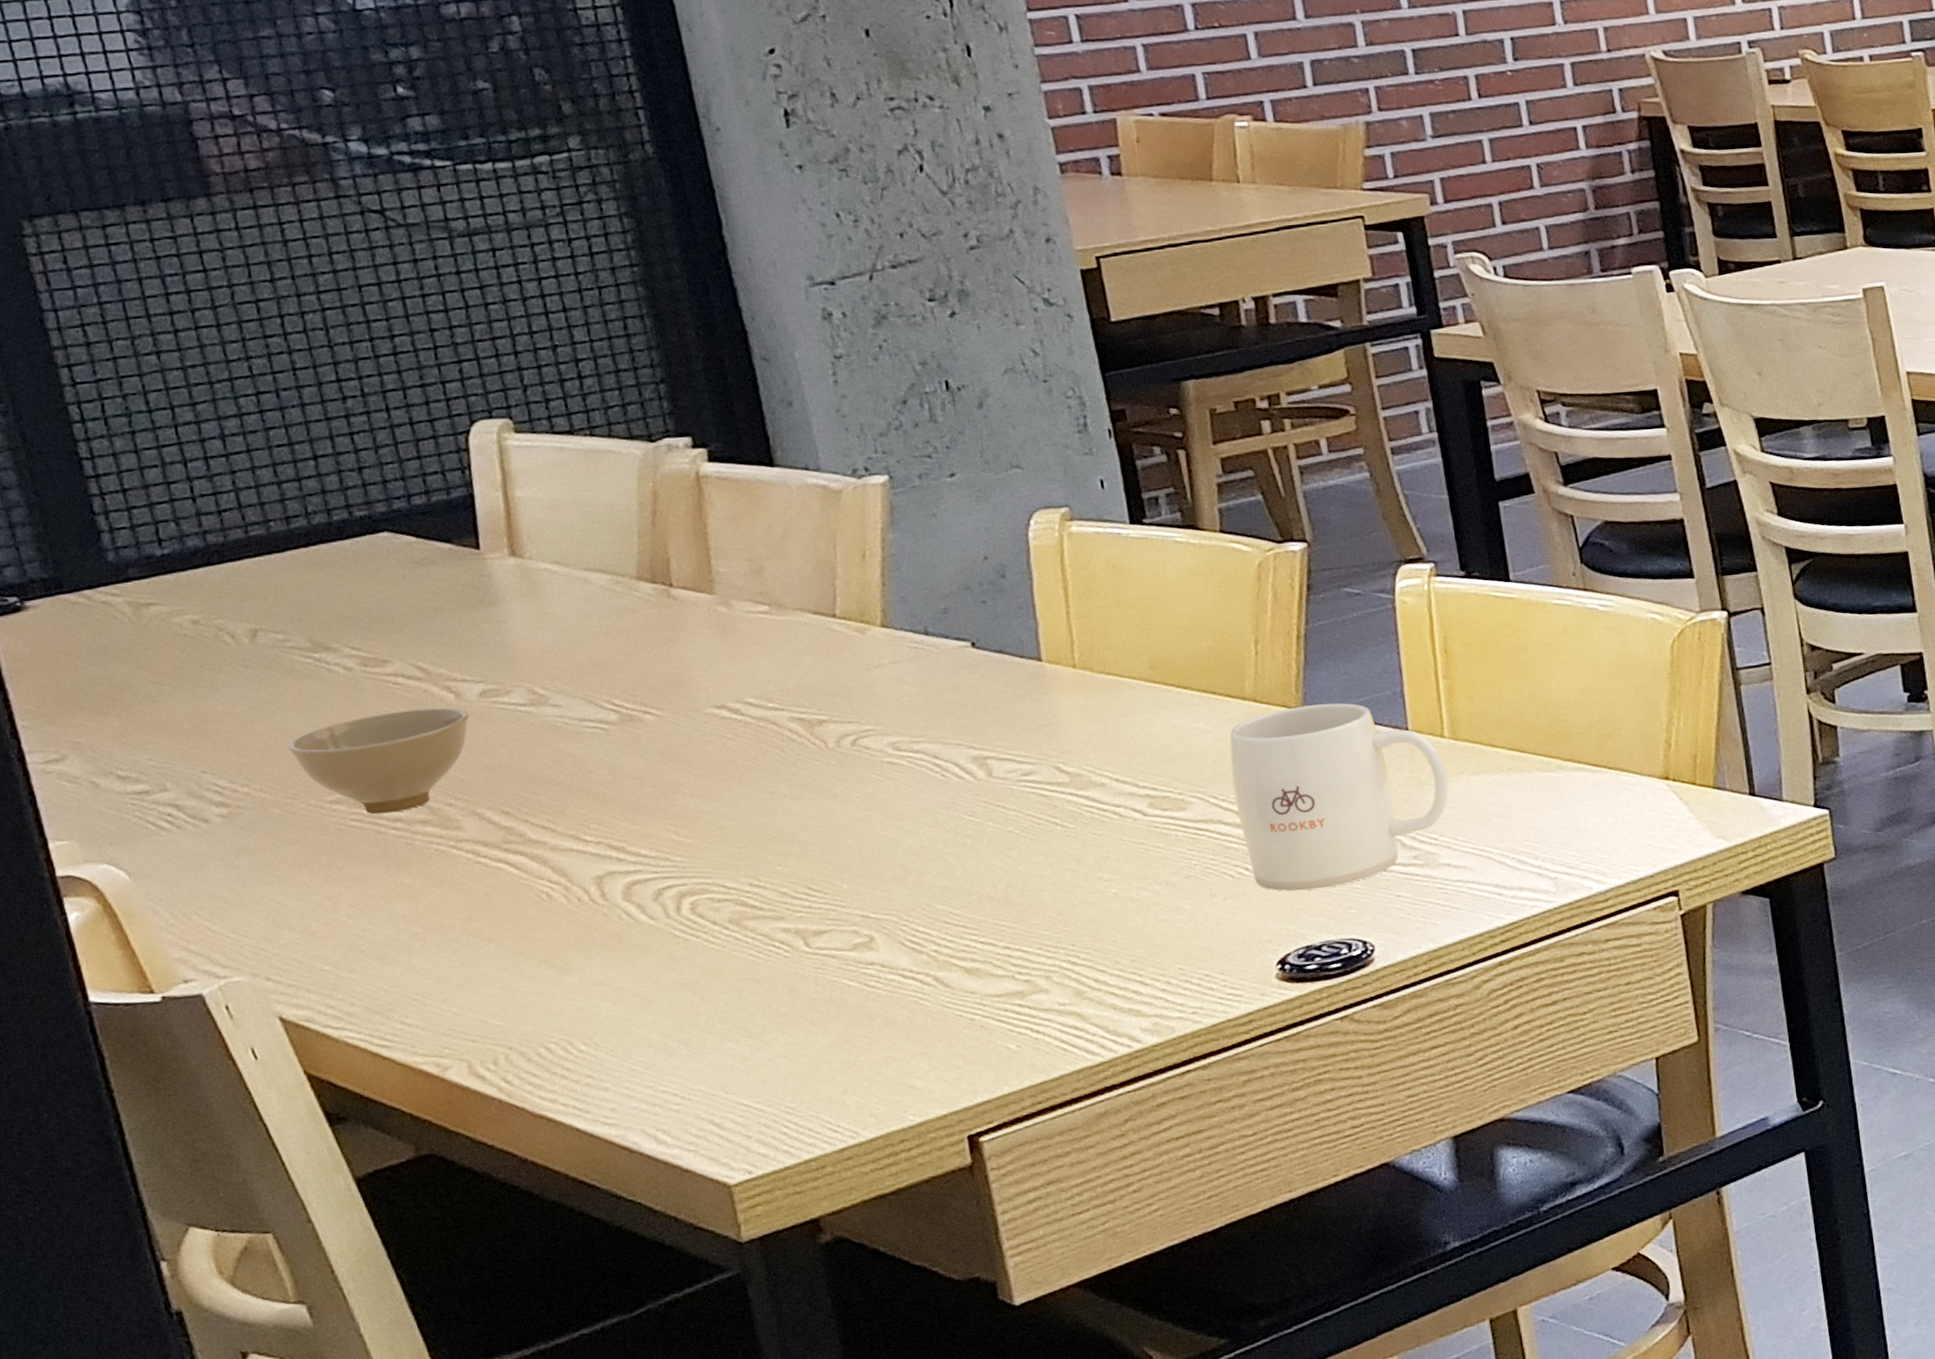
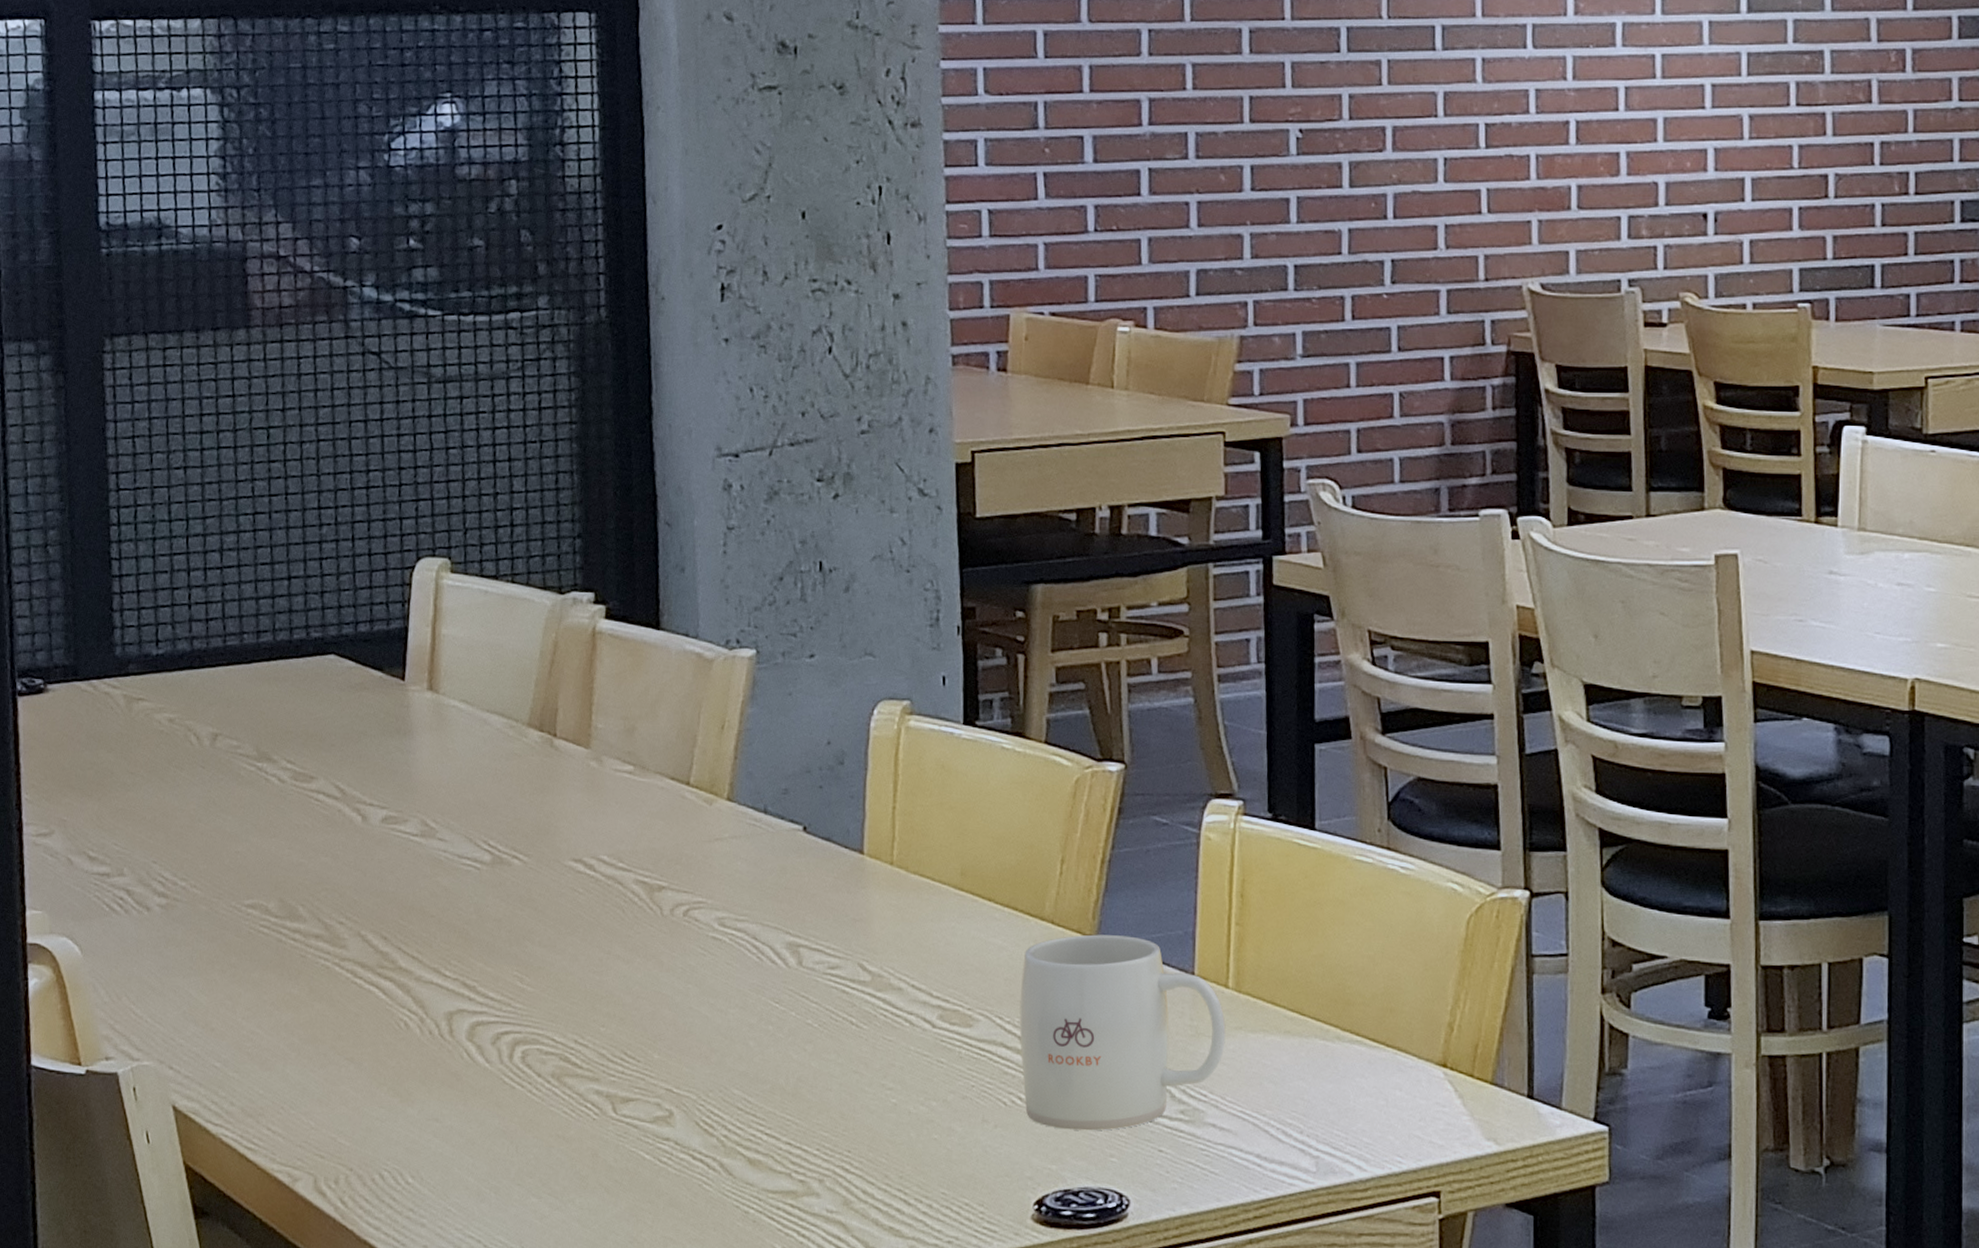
bowl: present [287,707,470,814] -> none [222,826,371,924]

